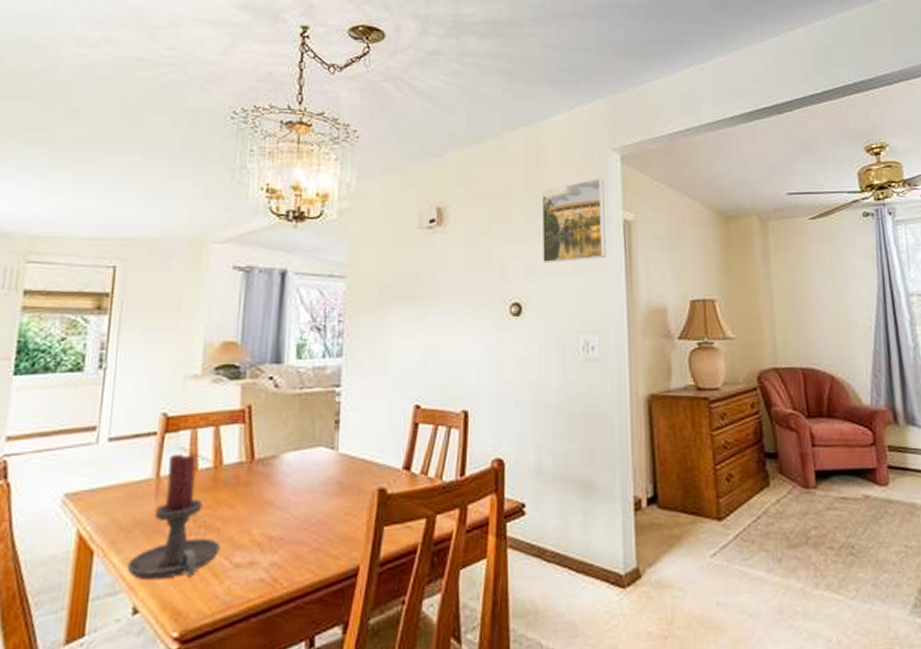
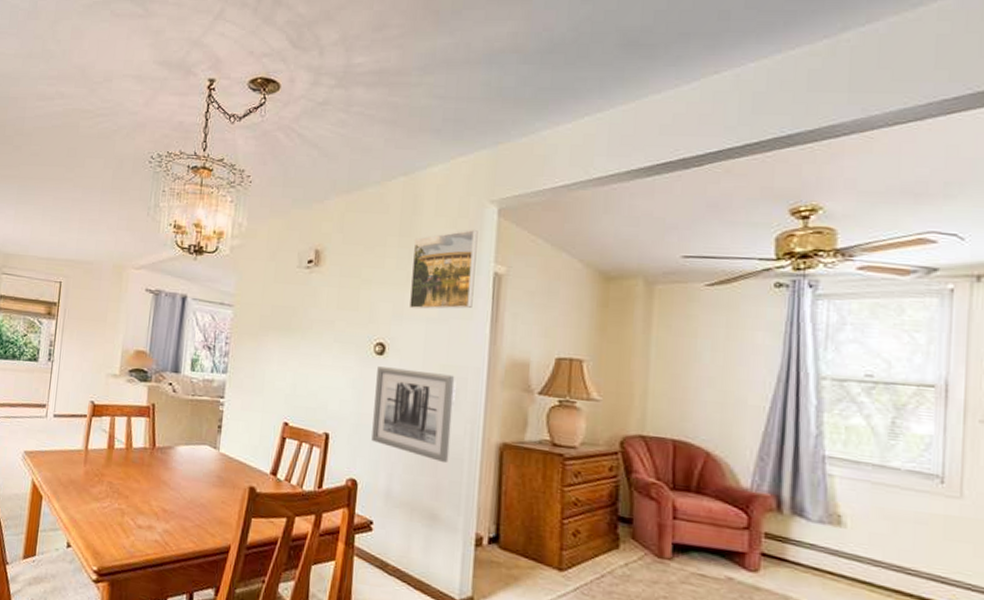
candle holder: present [127,453,221,581] -> none [64,434,129,528]
wall art: none [515,328,598,425] -> present [371,366,455,464]

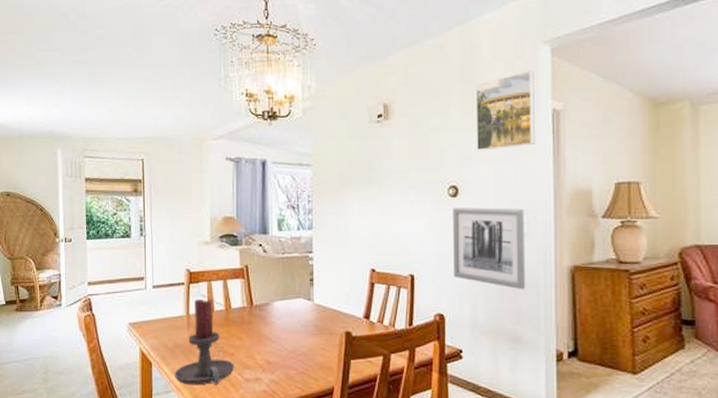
candle holder: none [64,434,129,528] -> present [174,298,235,385]

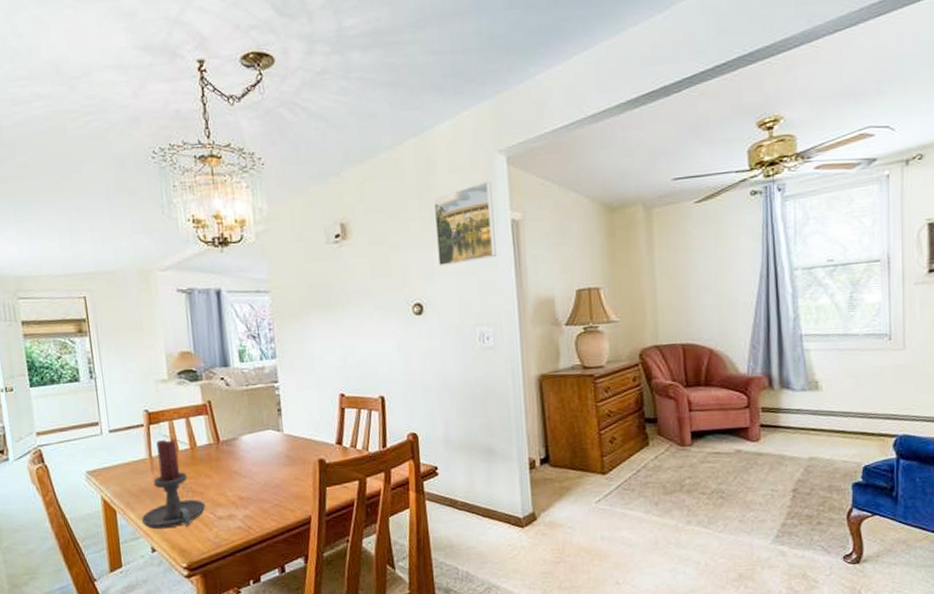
wall art: present [453,207,526,290] -> none [419,321,496,403]

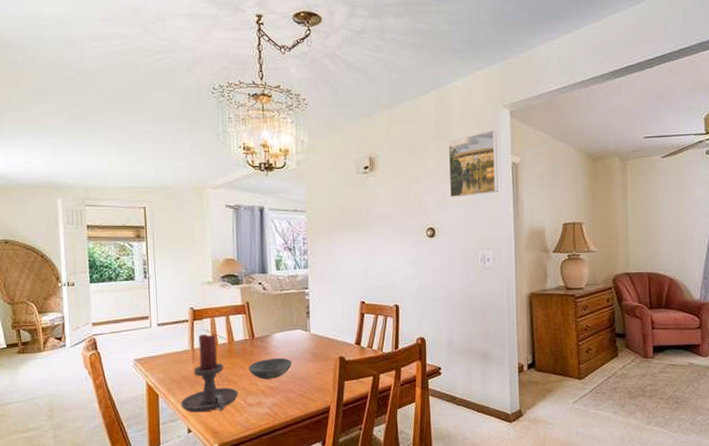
bowl: none [215,463,265,489] -> present [249,357,293,379]

